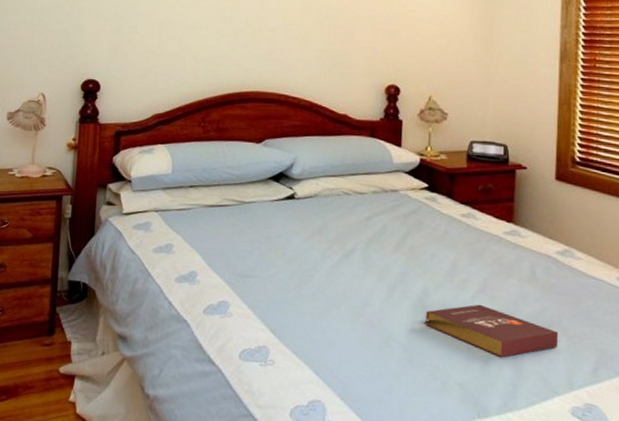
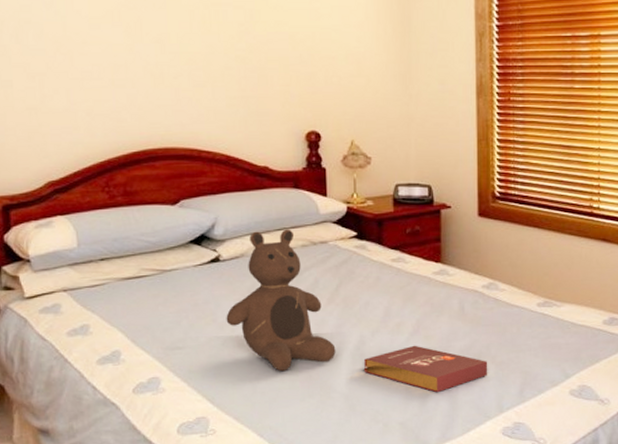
teddy bear: none [295,174,398,312] -> present [226,229,336,371]

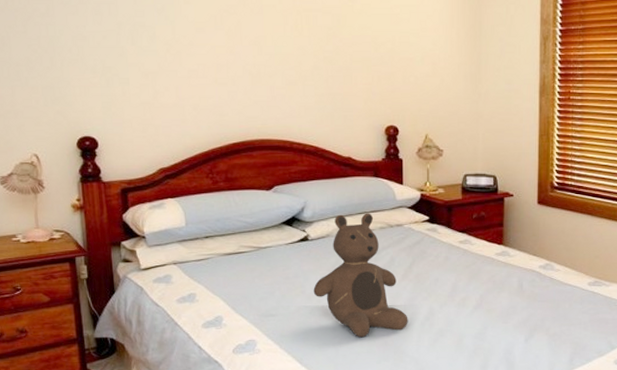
book: present [364,345,488,393] -> none [433,317,542,359]

